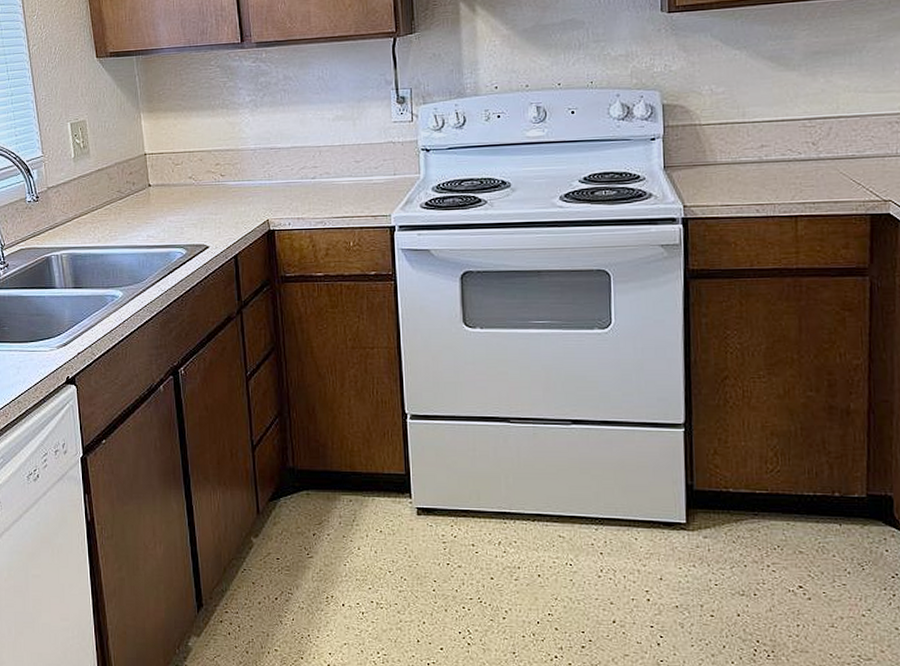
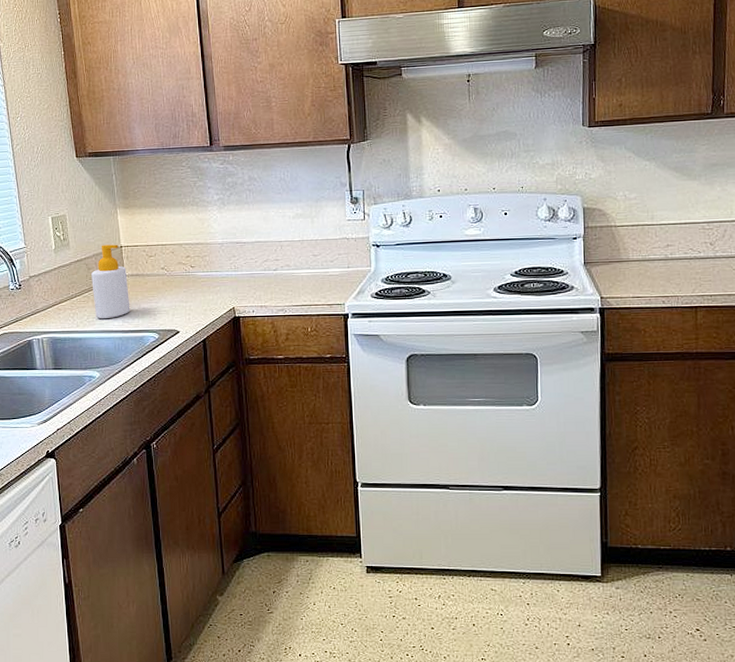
soap bottle: none [113,151,156,234] -> present [91,244,130,319]

